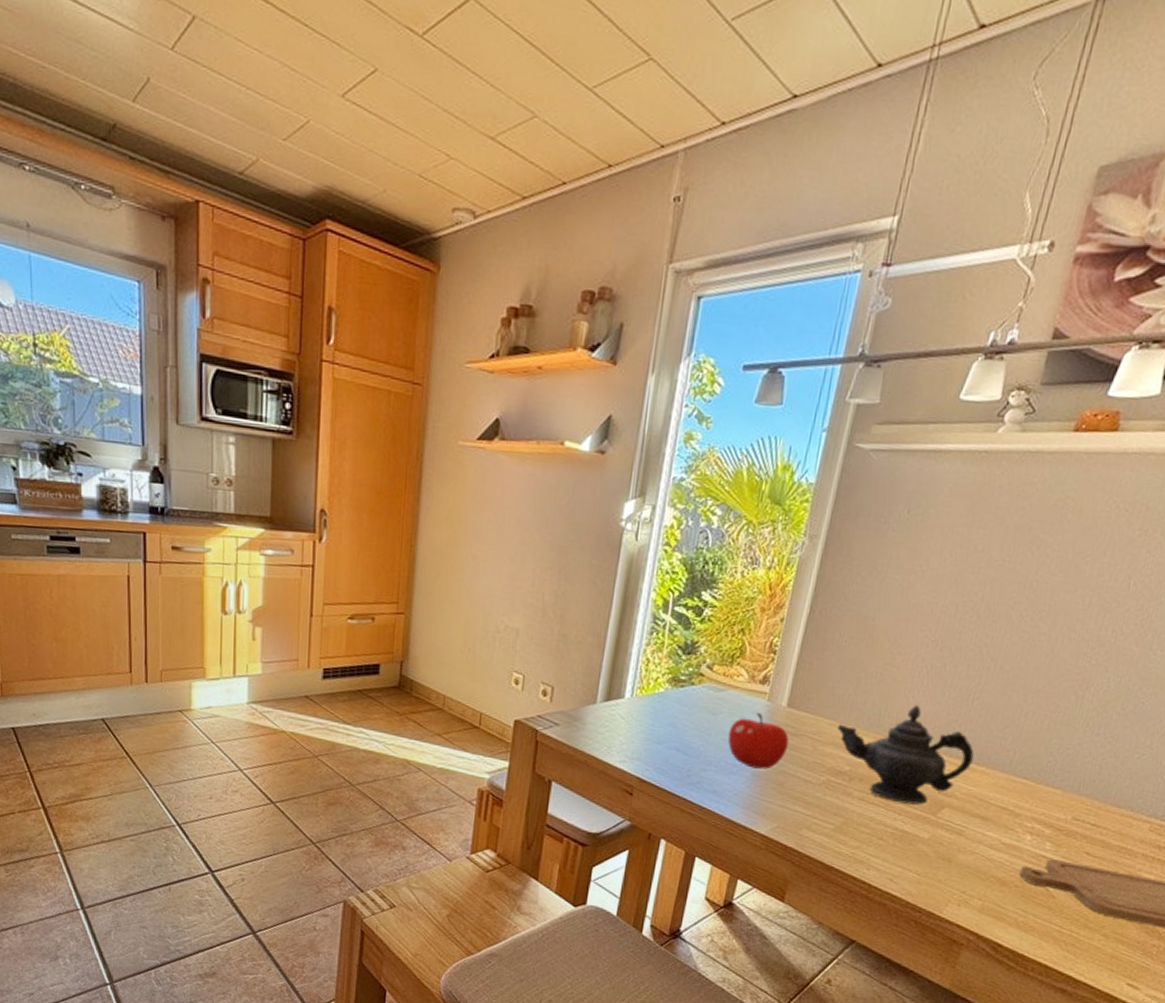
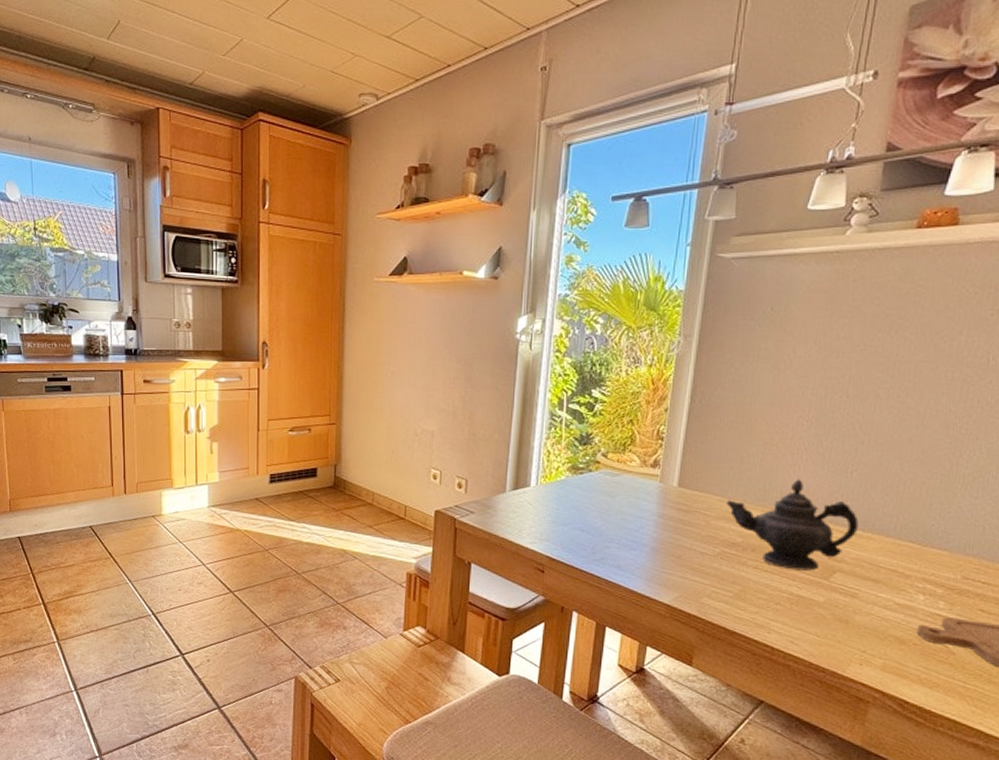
fruit: present [727,712,790,770] -> none [626,492,683,544]

